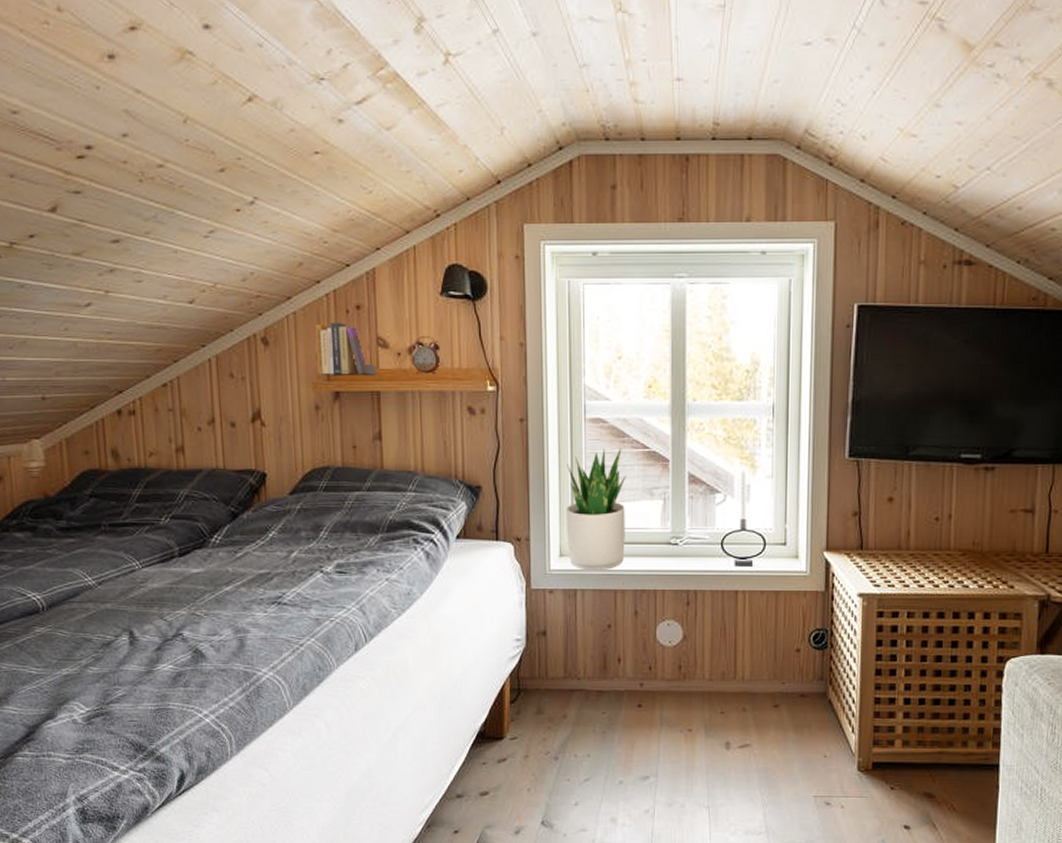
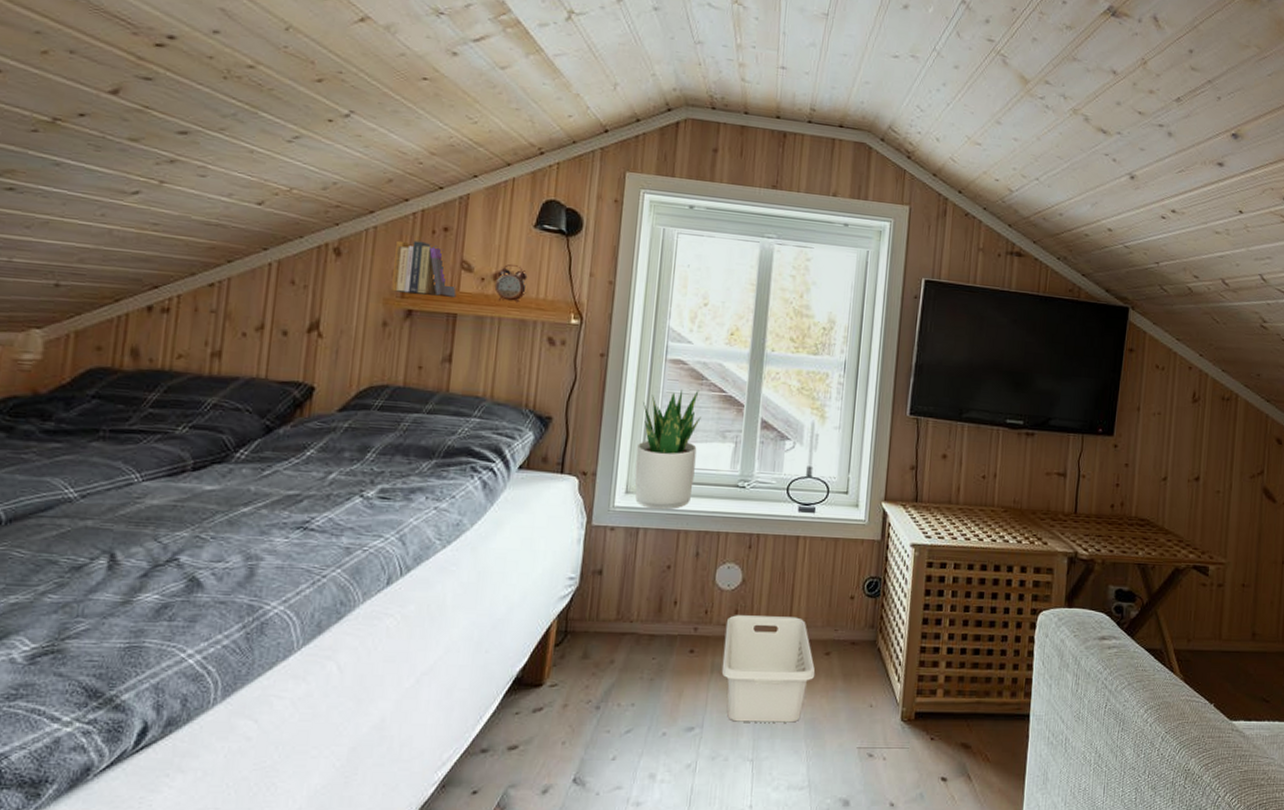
laundry basket: none [670,670,765,772] -> present [721,615,816,723]

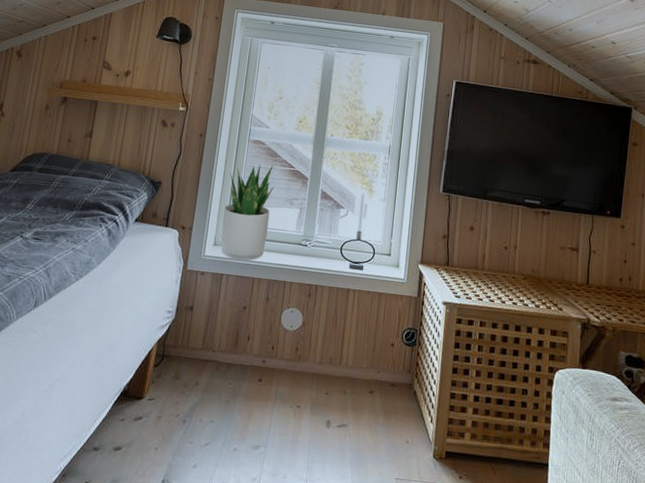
books: present [392,240,457,299] -> none [54,46,99,90]
alarm clock: present [494,263,528,303] -> none [125,64,150,94]
laundry basket: present [721,615,816,723] -> none [283,352,361,450]

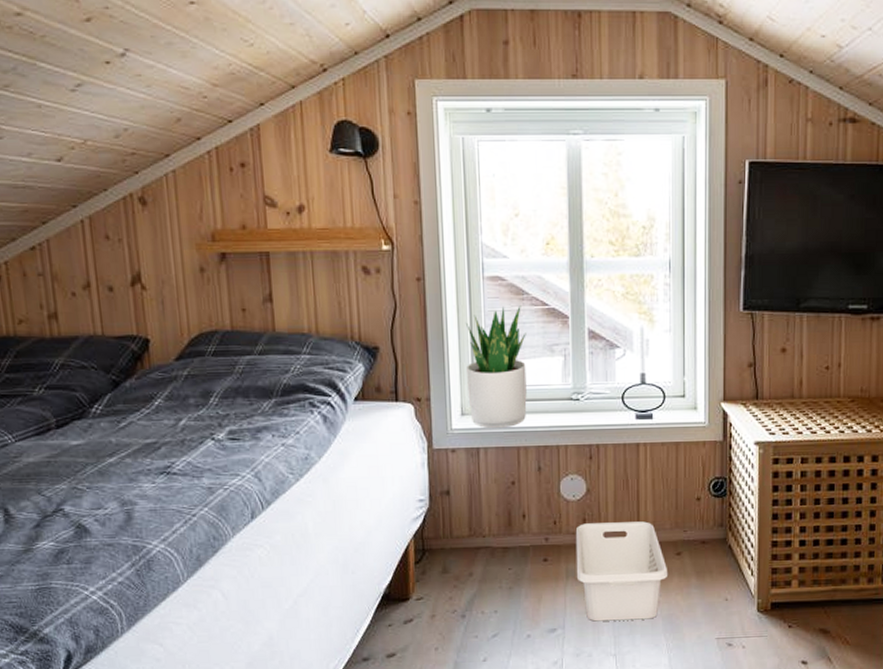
laundry basket: none [283,352,361,450] -> present [575,521,668,622]

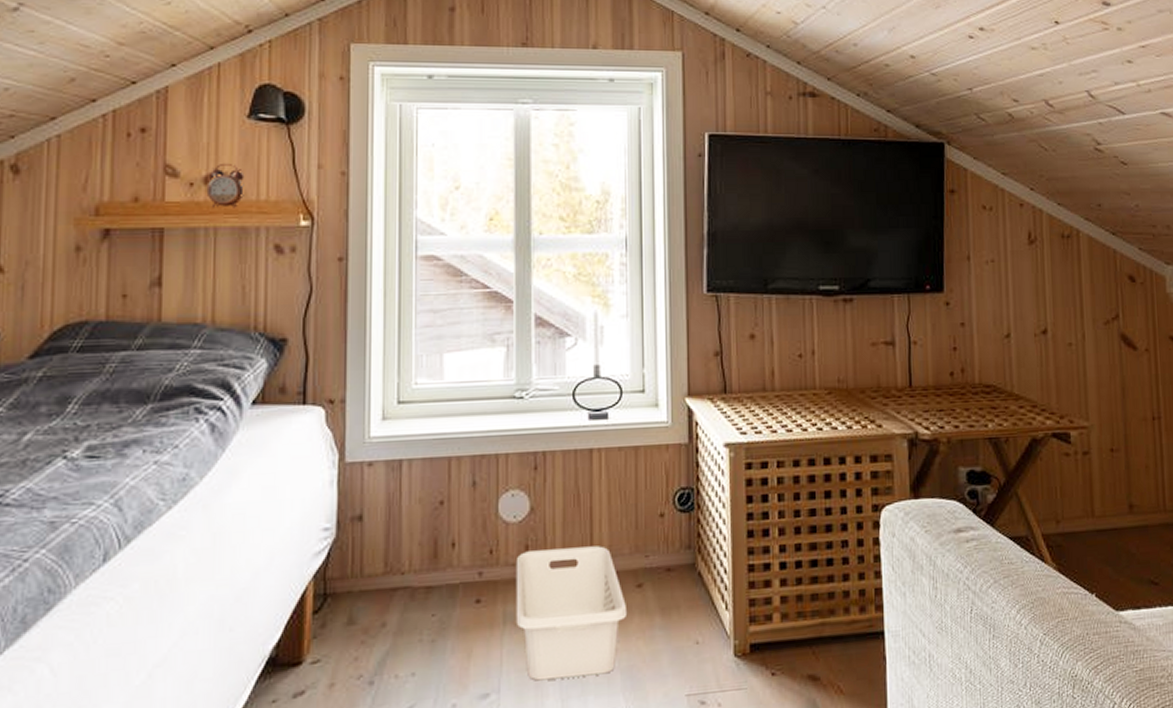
alarm clock: none [300,193,333,235] -> present [206,162,245,208]
planter: present [466,305,527,429] -> none [391,288,464,436]

